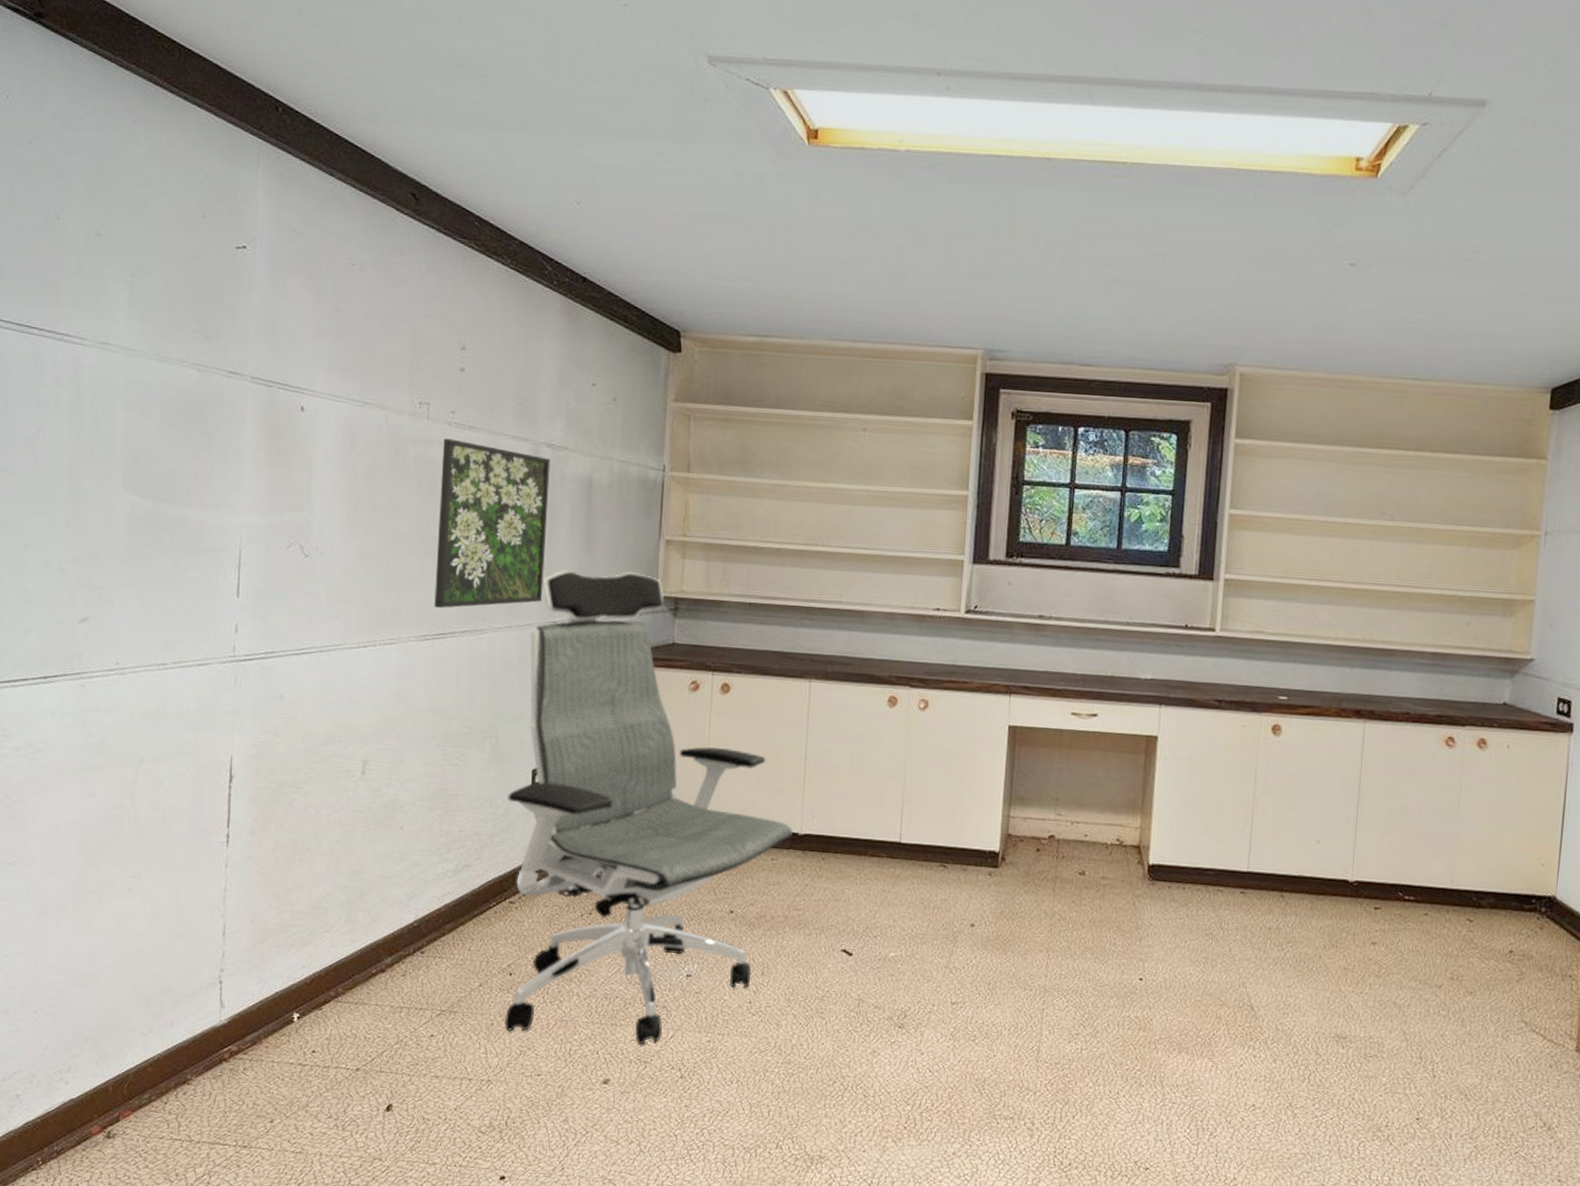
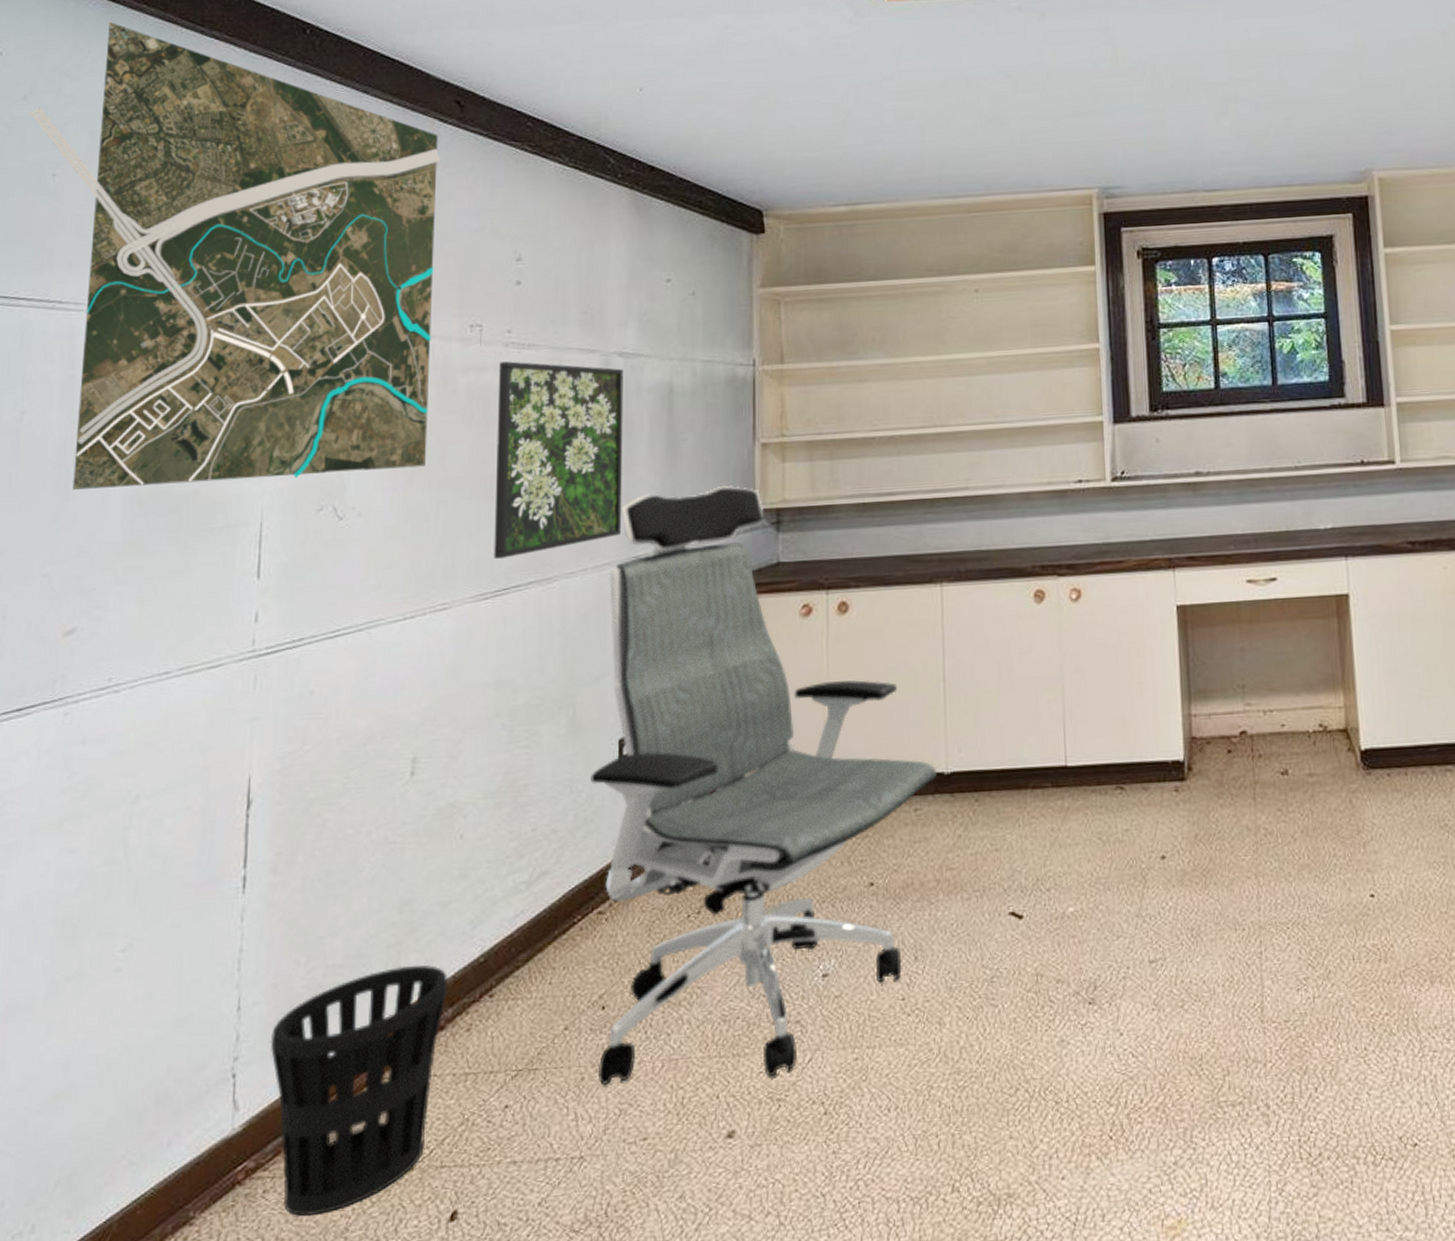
map: none [34,77,397,521] -> present [29,21,440,490]
wastebasket: none [248,920,389,1092] -> present [270,965,449,1216]

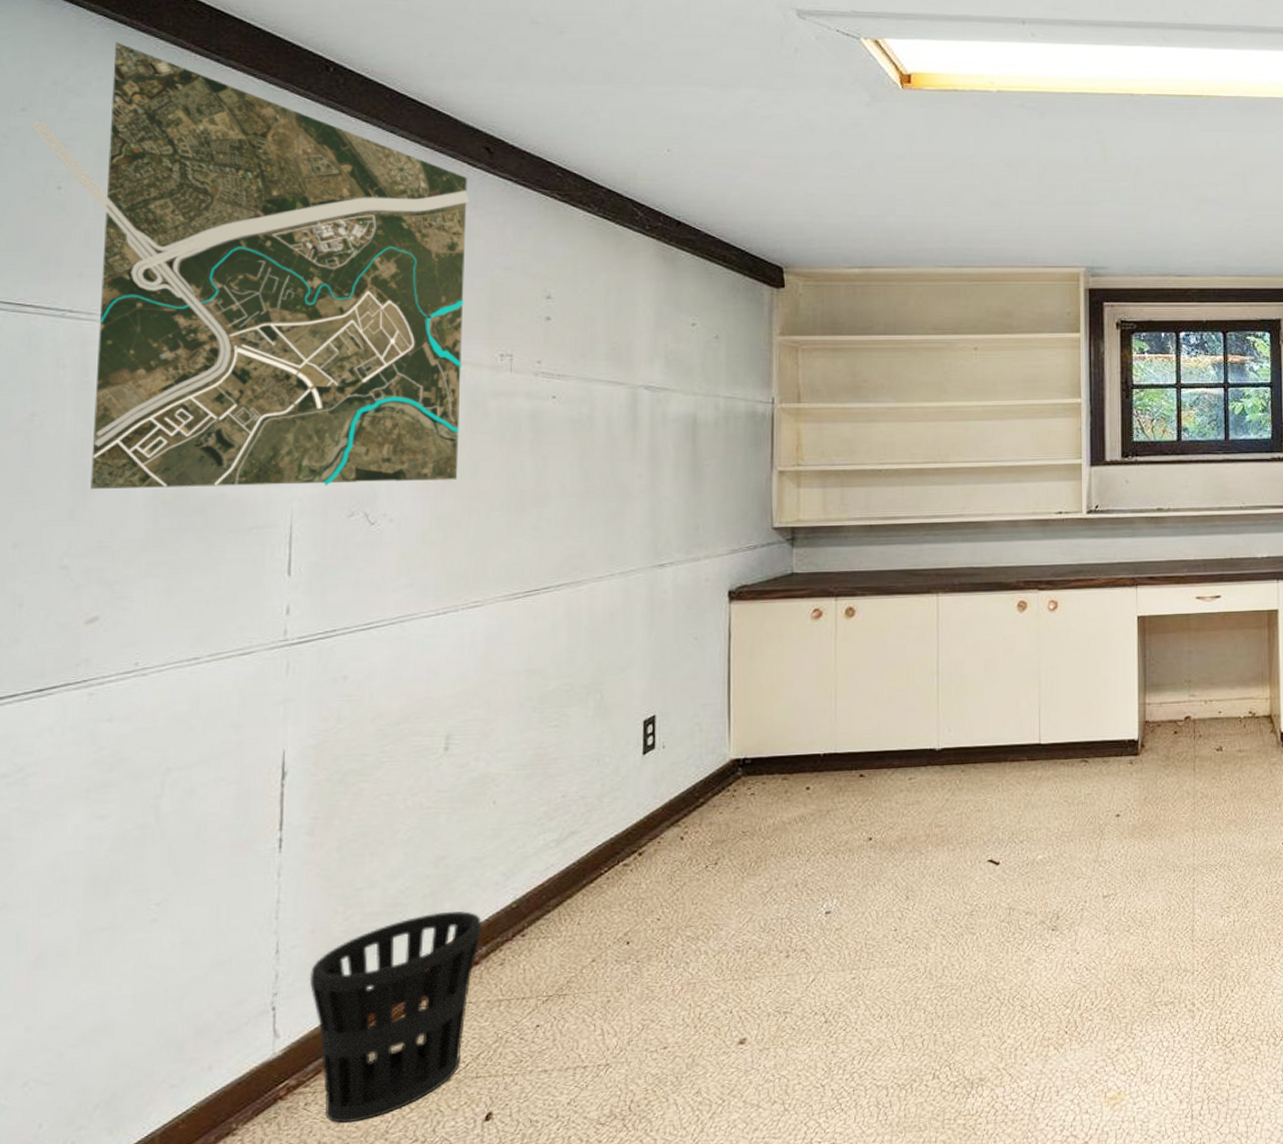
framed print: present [494,361,623,559] -> none [525,389,650,563]
office chair: present [590,486,936,1085] -> none [617,506,929,1005]

